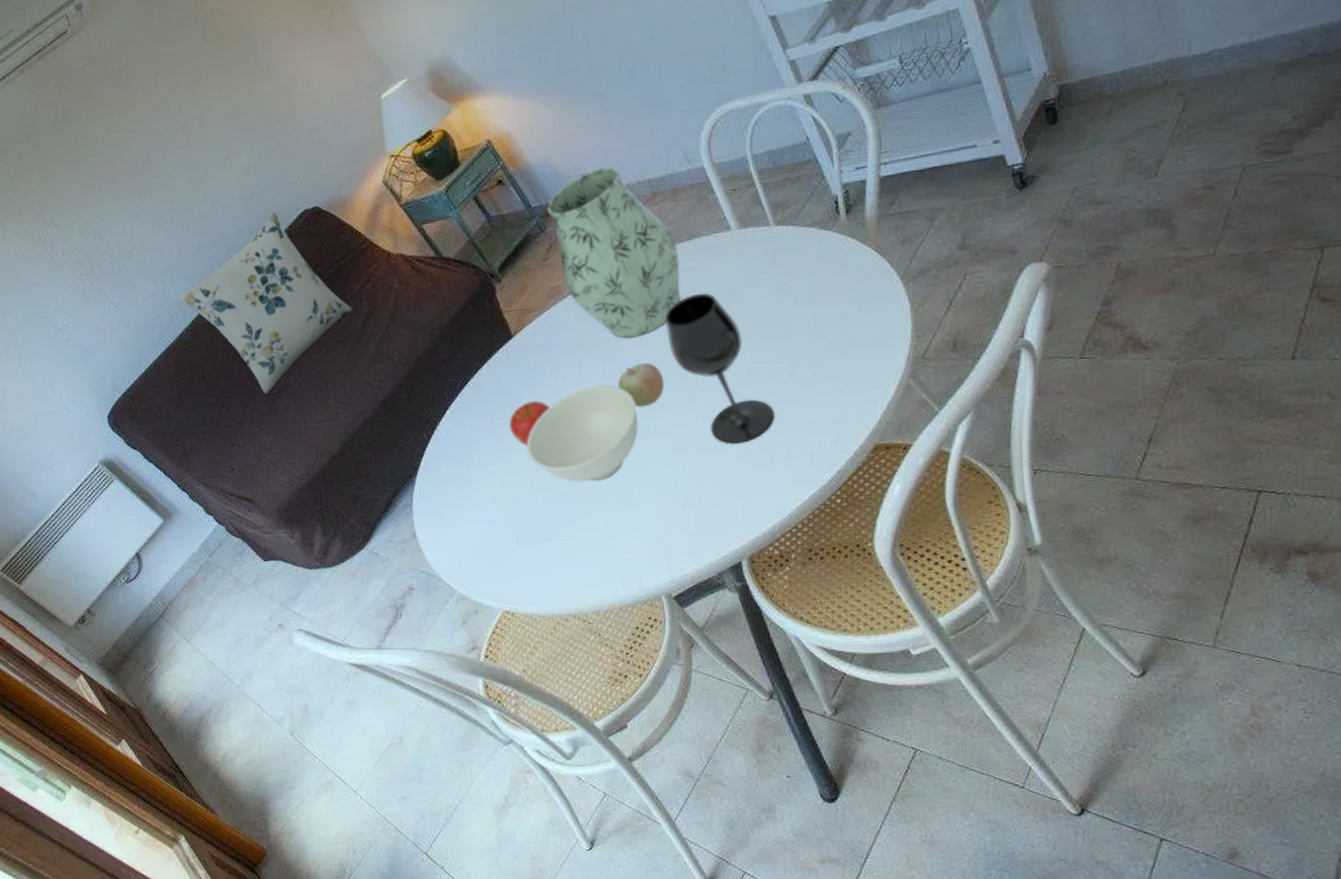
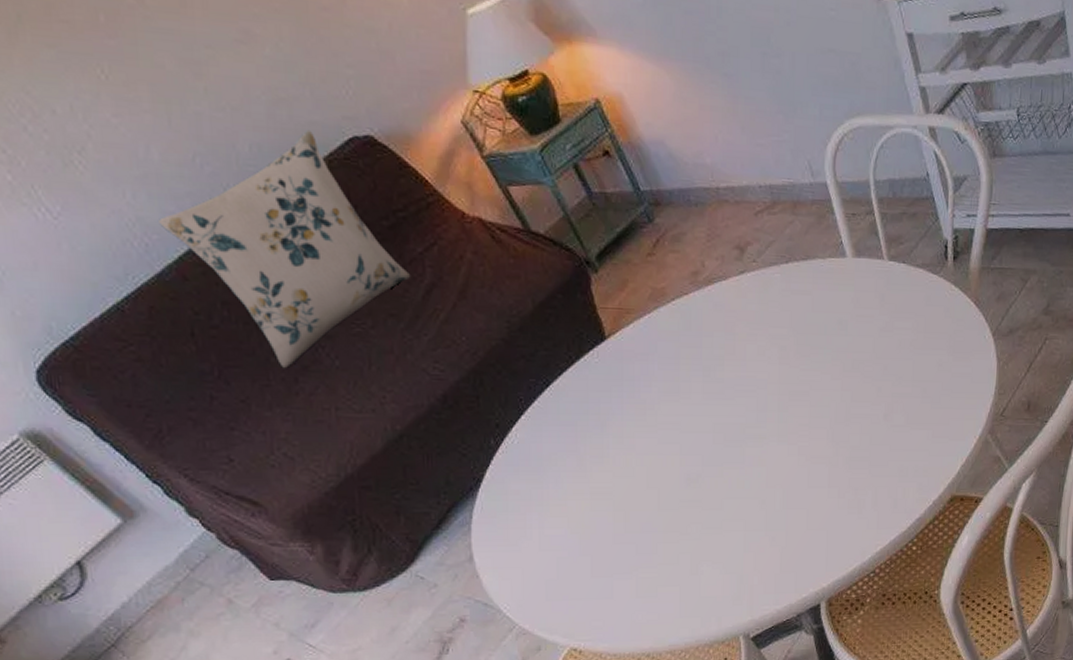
fruit: present [509,400,551,446] -> none [594,414,642,465]
bowl: present [526,385,638,482] -> none [611,407,733,511]
vase: present [547,167,680,339] -> none [657,161,792,358]
fruit: present [617,362,665,407] -> none [716,387,764,435]
wineglass: present [665,292,774,444] -> none [772,320,866,483]

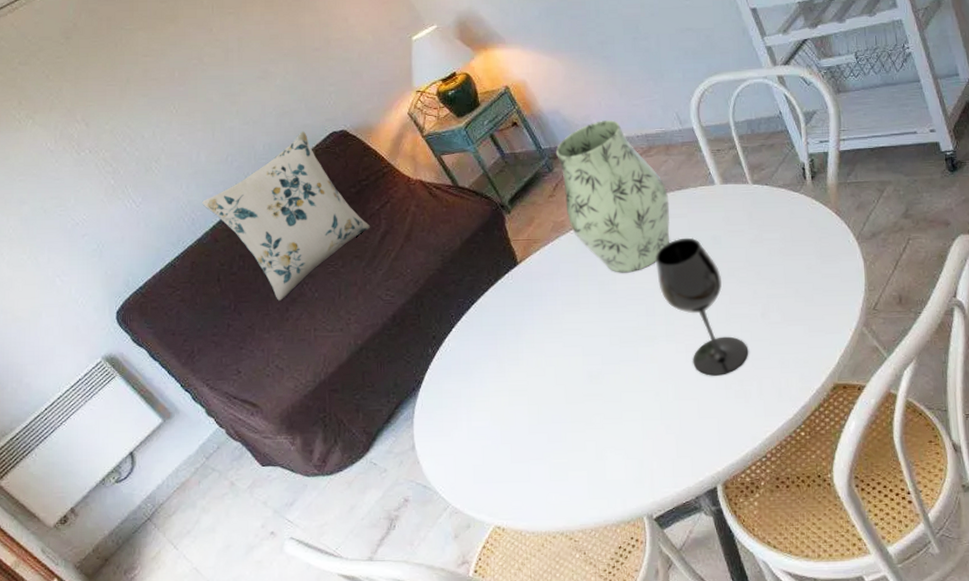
vase: none [657,161,792,358] -> present [555,120,670,273]
wineglass: none [772,320,866,483] -> present [656,237,748,376]

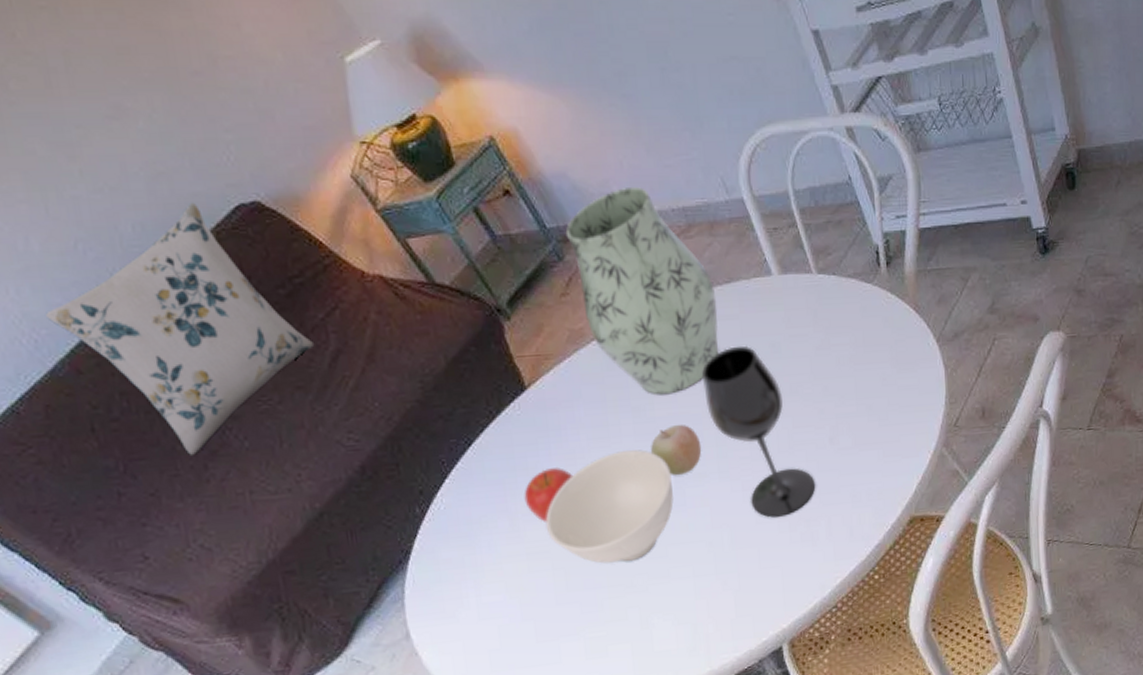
fruit: none [510,324,550,366] -> present [524,466,574,522]
bowl: none [525,314,628,404] -> present [545,450,674,564]
fruit: none [611,296,653,337] -> present [650,424,702,476]

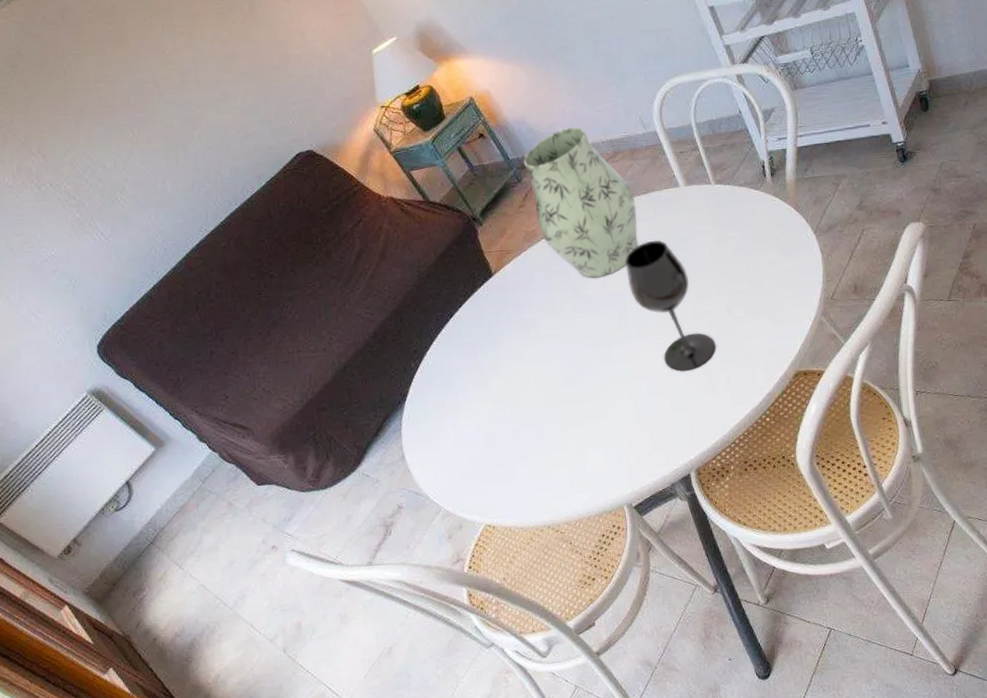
pillow: present [46,202,315,457] -> none [172,152,345,326]
fruit: present [524,466,574,522] -> none [490,332,527,374]
bowl: present [545,450,674,564] -> none [505,319,603,406]
fruit: present [650,424,702,476] -> none [585,300,625,339]

